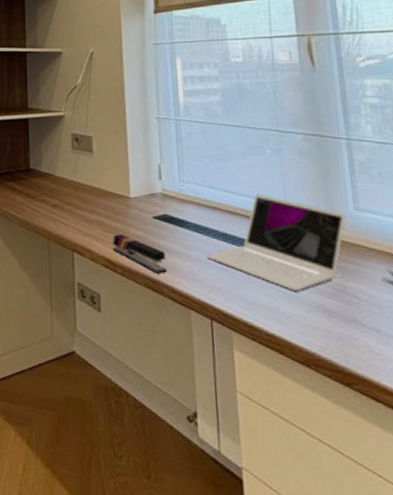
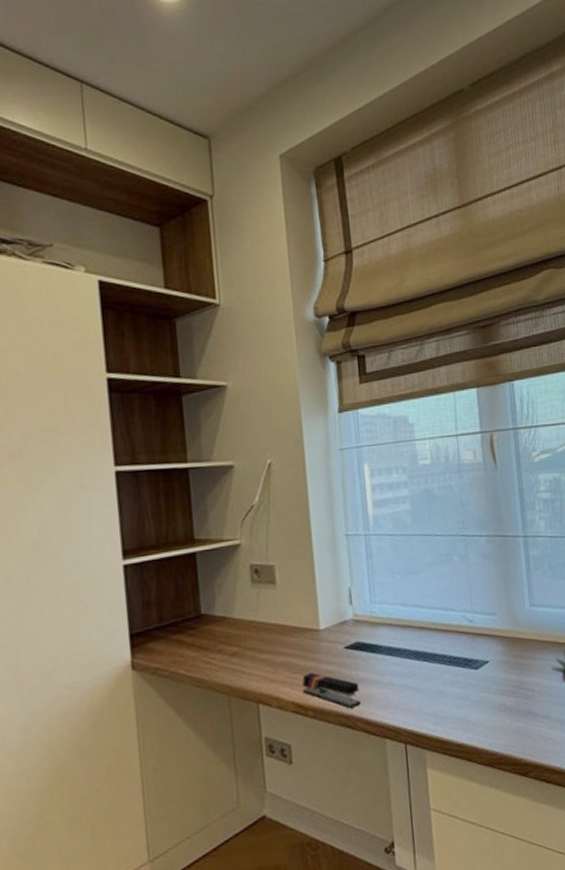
laptop: present [207,193,346,291] -> none [400,604,523,697]

